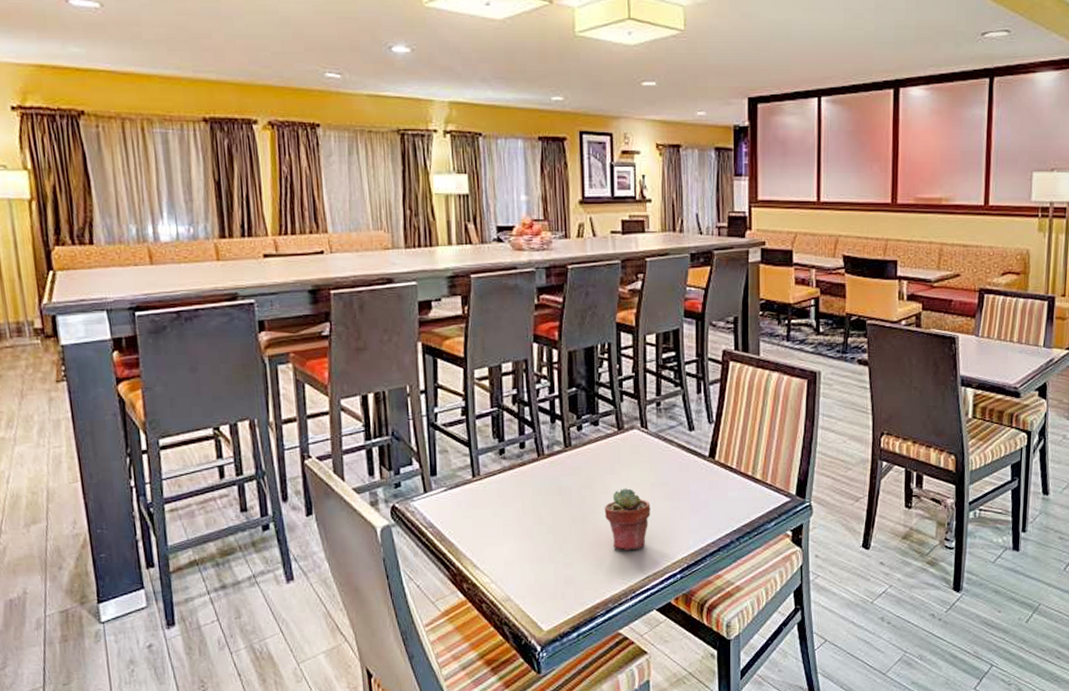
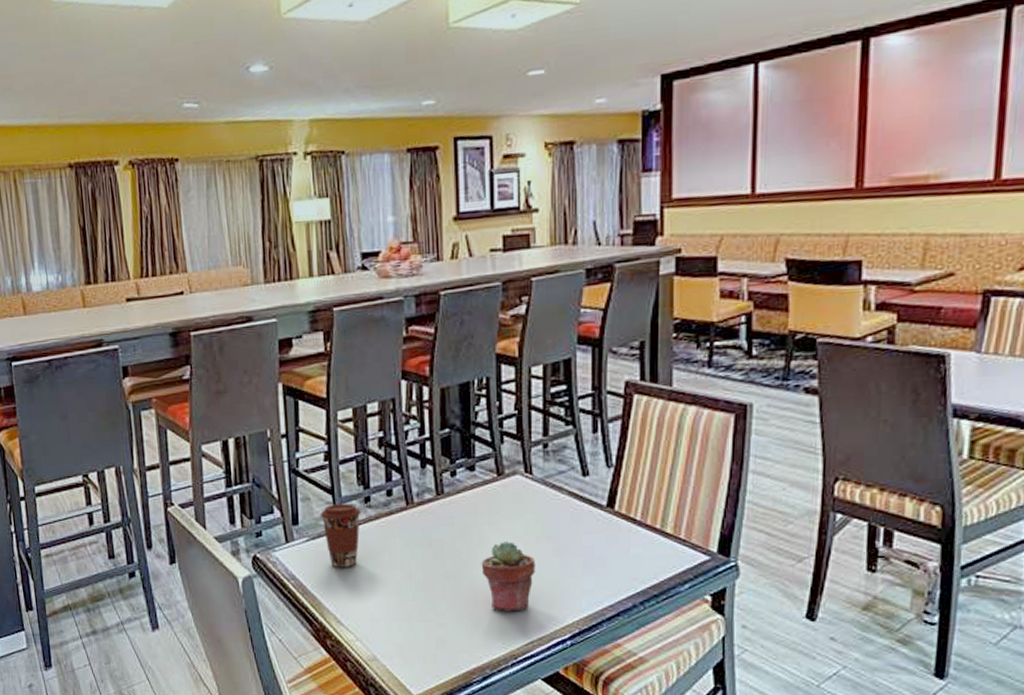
coffee cup: none [457,455,496,515] -> present [319,503,361,567]

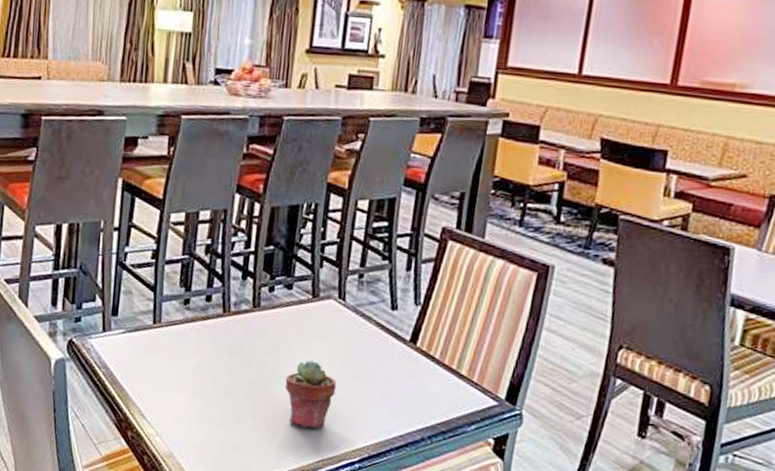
coffee cup: present [319,503,361,567] -> none [139,301,179,364]

